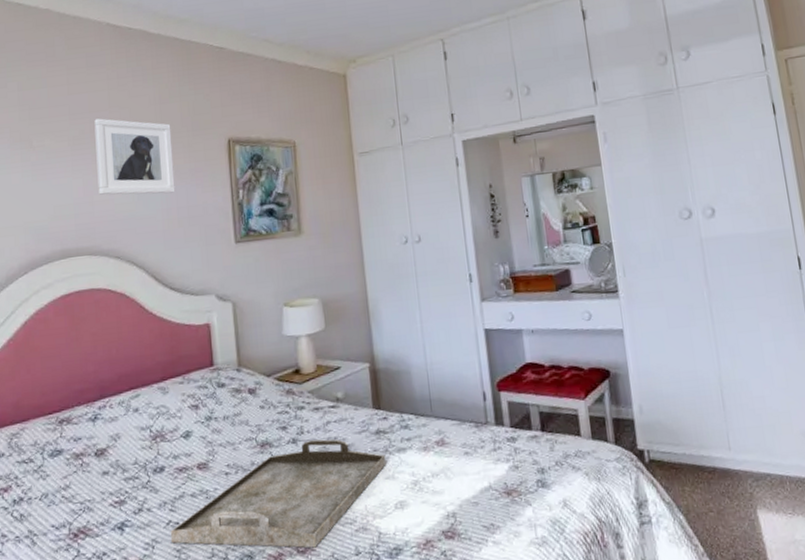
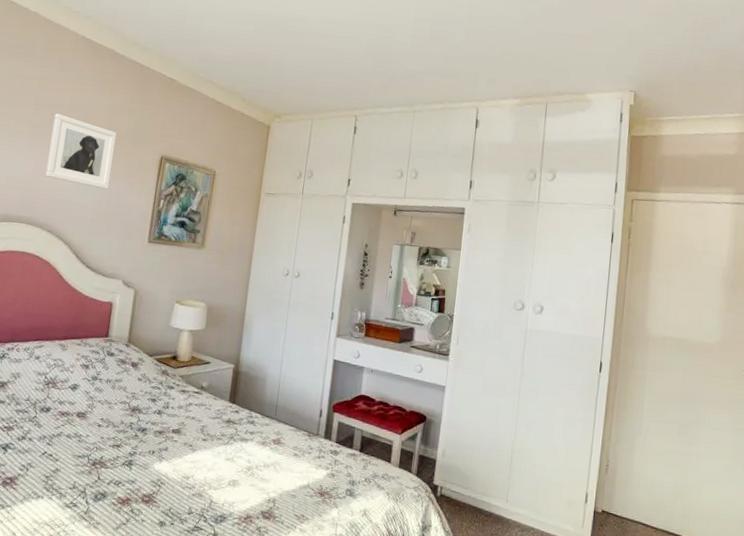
serving tray: present [170,439,386,548] -> none [42,415,230,501]

